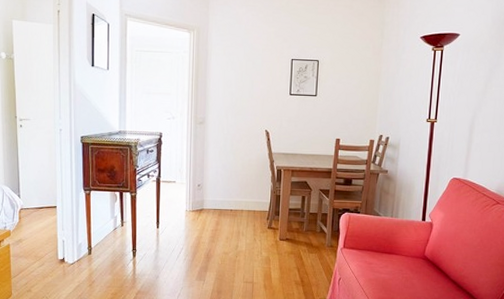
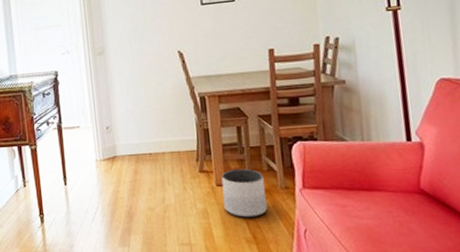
planter: none [283,228,317,266] -> present [221,168,267,218]

